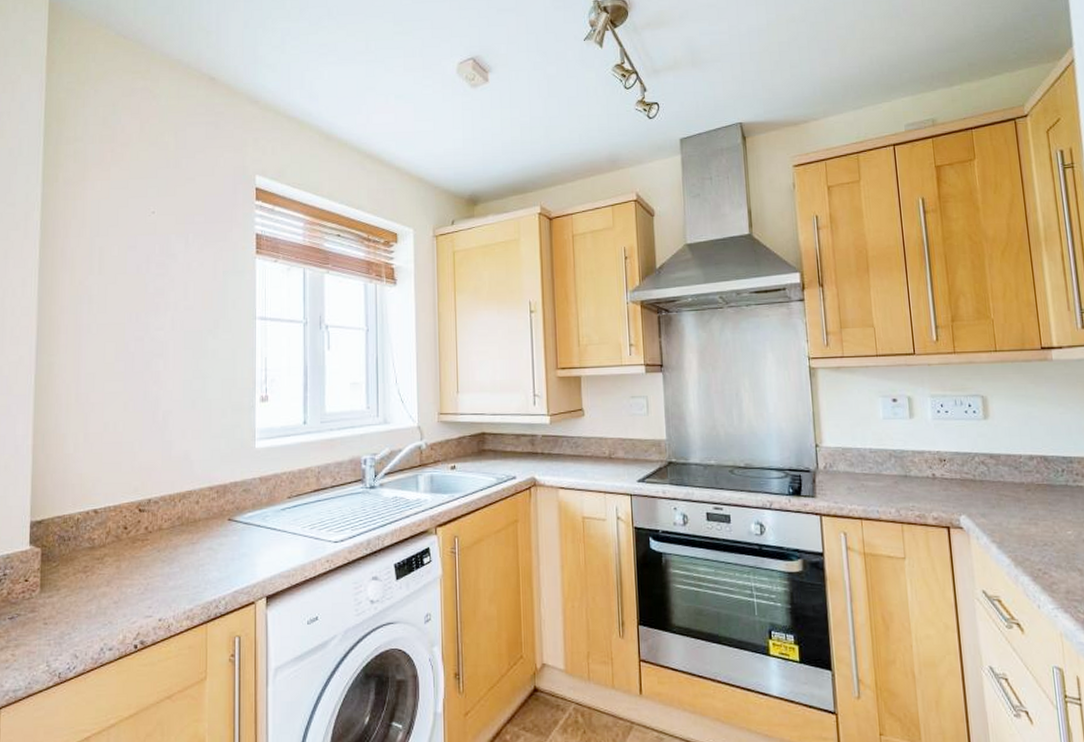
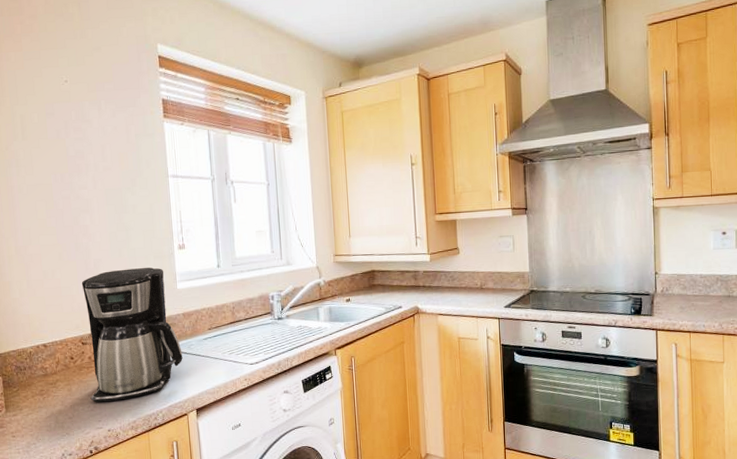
coffee maker: none [141,422,255,584] -> present [81,267,183,403]

